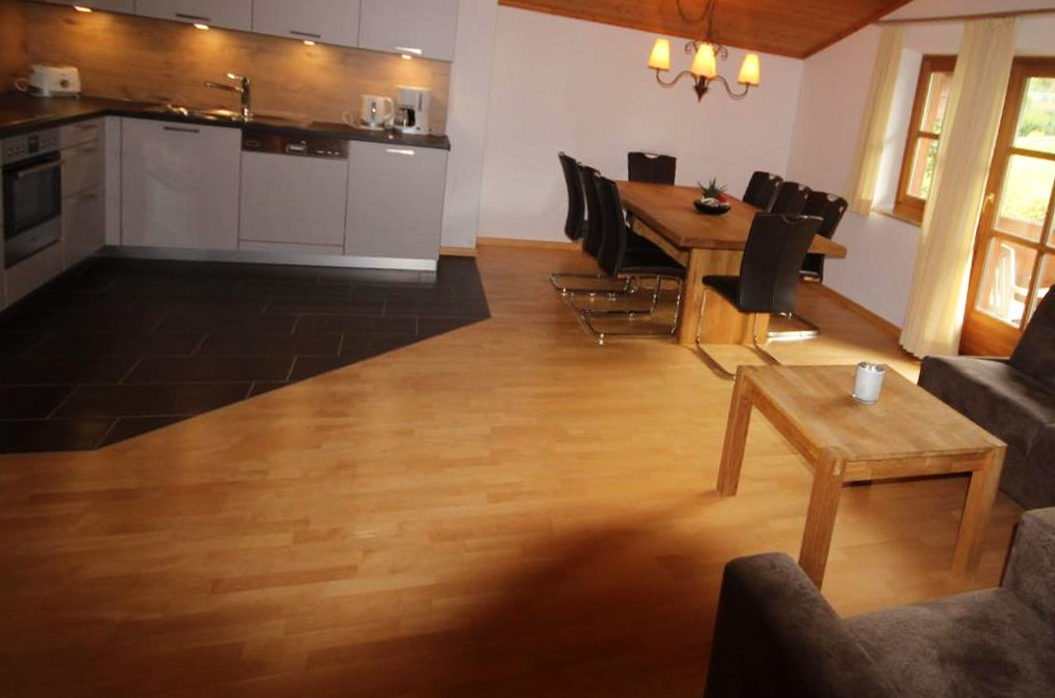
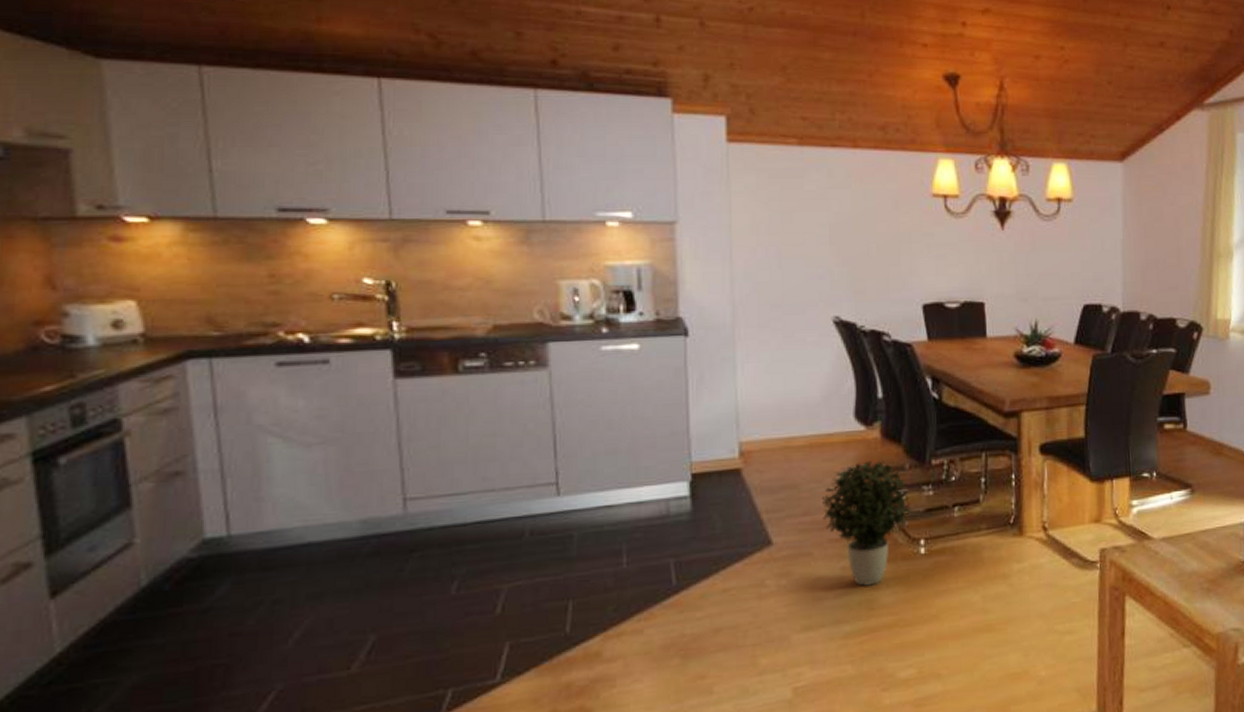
potted plant: none [530,267,599,362] -> present [822,460,913,586]

